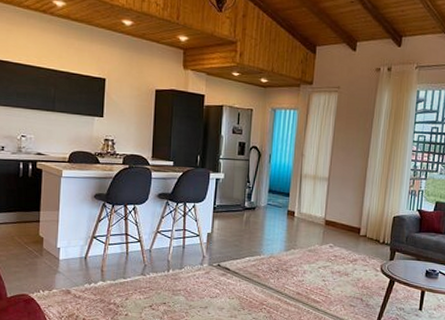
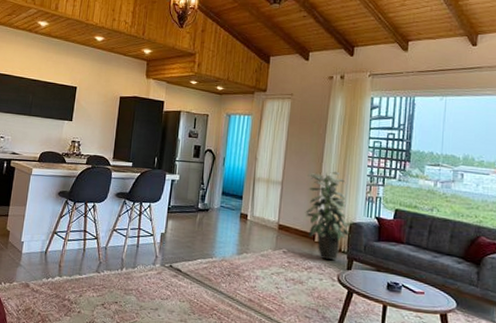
indoor plant: none [351,166,397,252] -> present [305,171,354,260]

